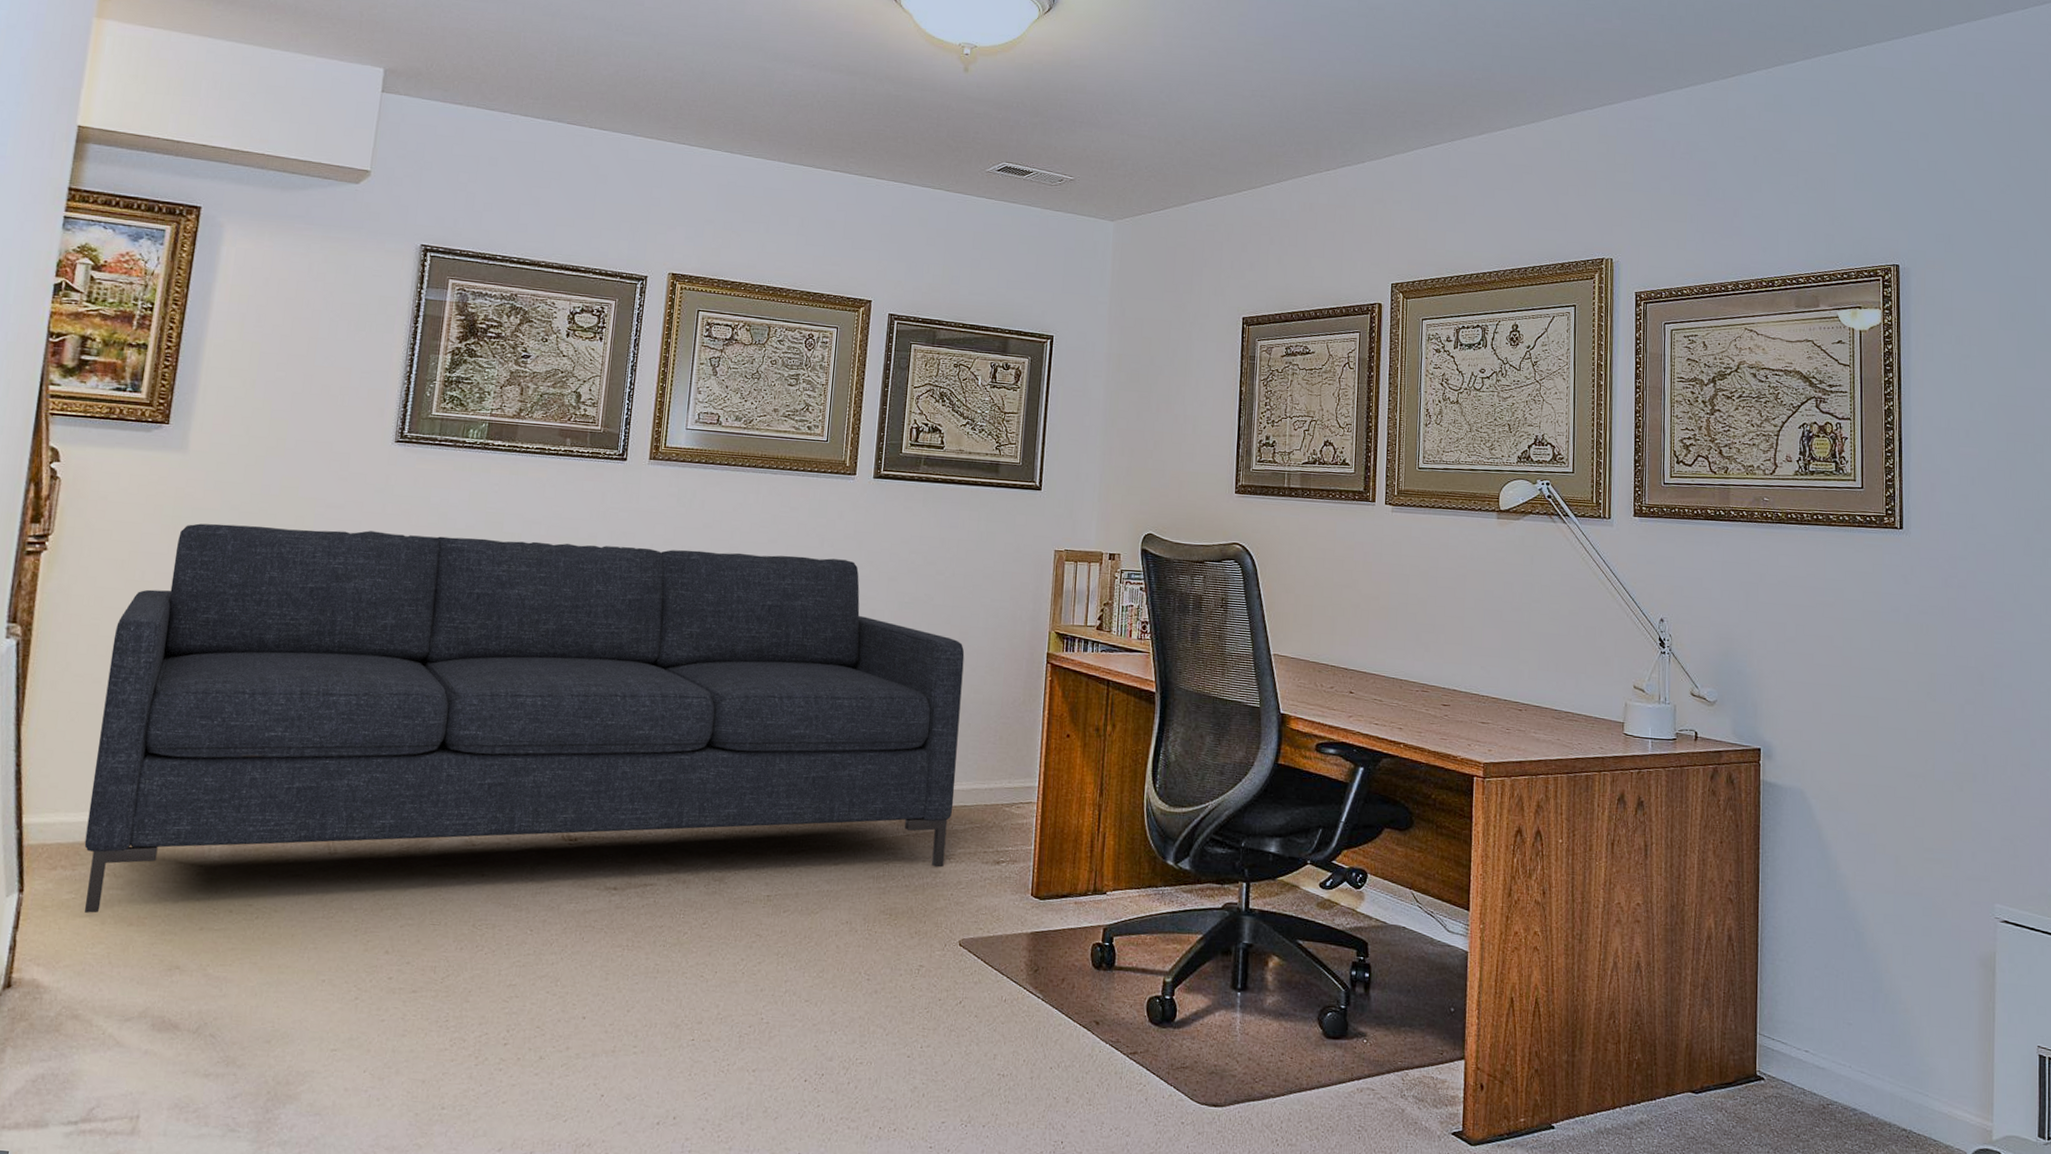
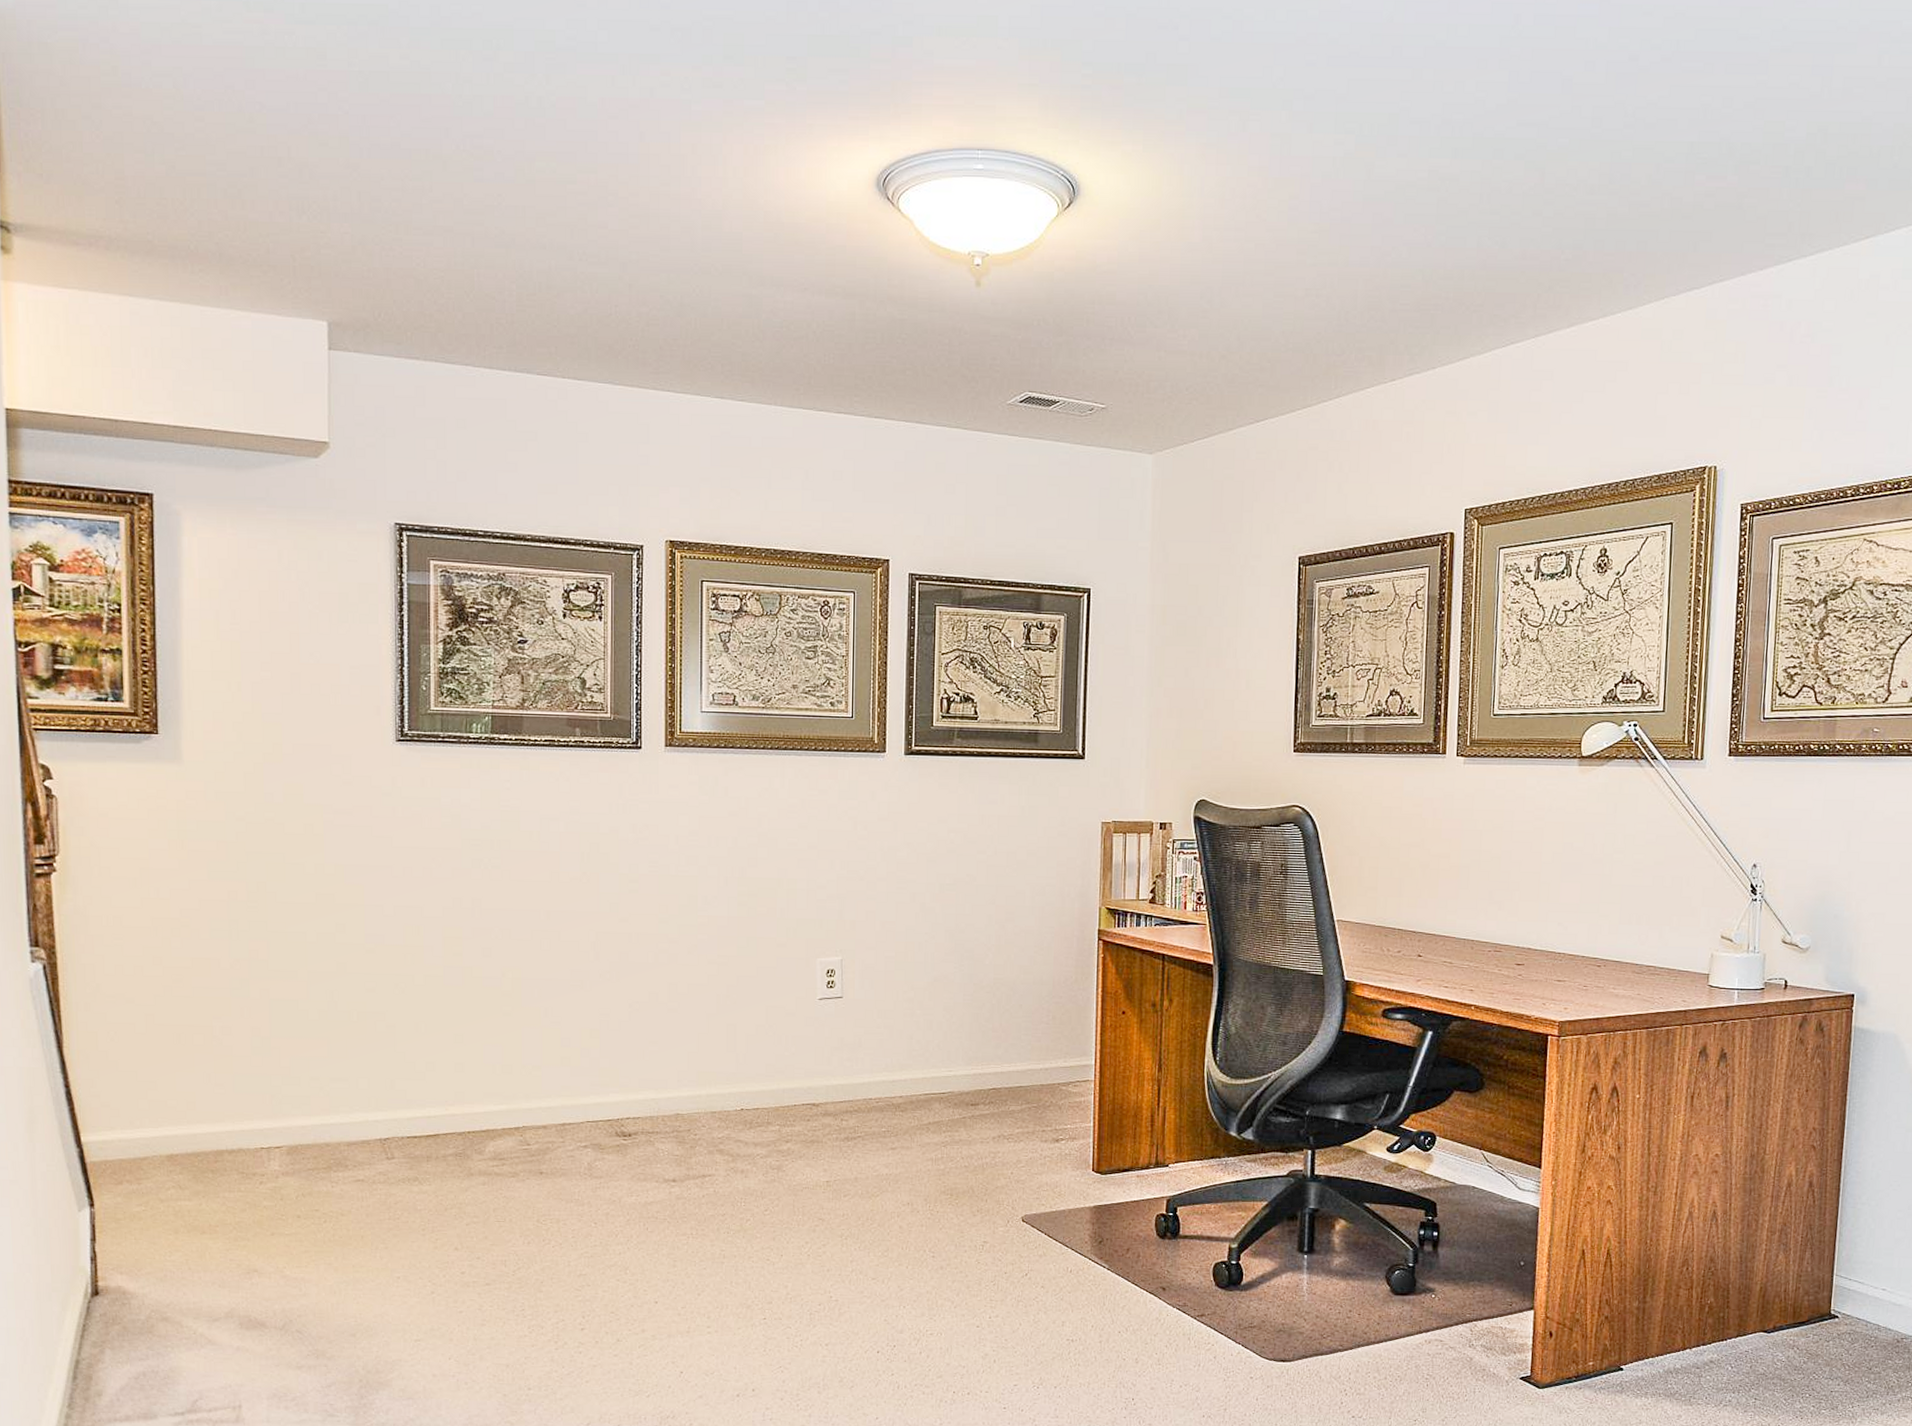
sofa: present [84,523,965,913] -> none [139,836,1012,1224]

